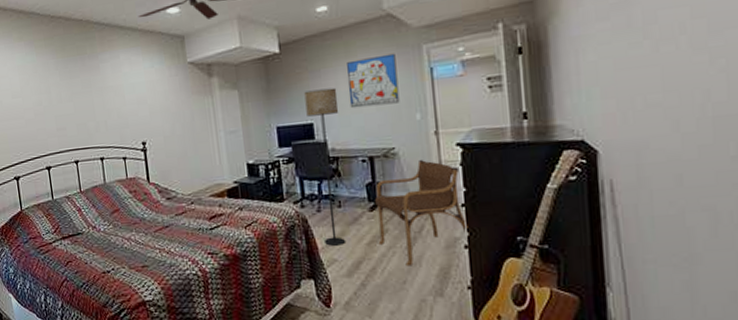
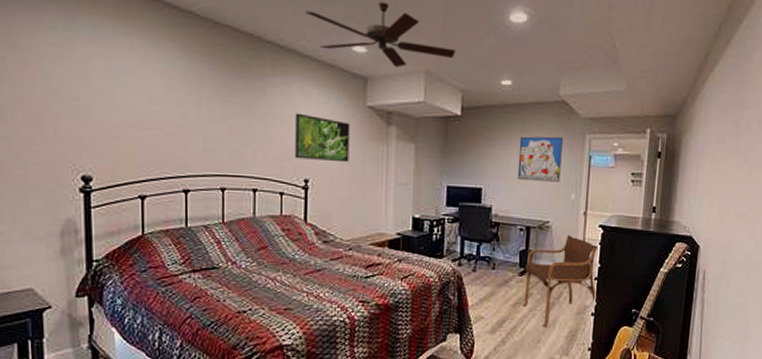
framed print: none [126,81,179,124] -> present [295,113,350,163]
floor lamp: present [304,87,346,246] -> none [475,157,508,304]

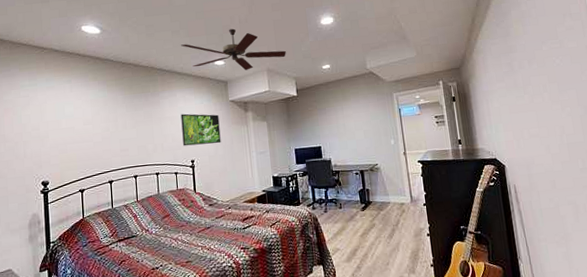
wall art: present [517,136,563,182] -> none [343,98,380,136]
armchair: present [522,234,599,328] -> none [365,172,429,252]

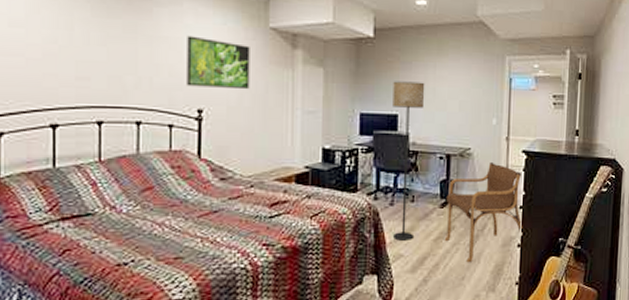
floor lamp: none [314,121,346,238] -> present [393,81,425,241]
armchair: none [365,172,429,252] -> present [444,161,523,263]

